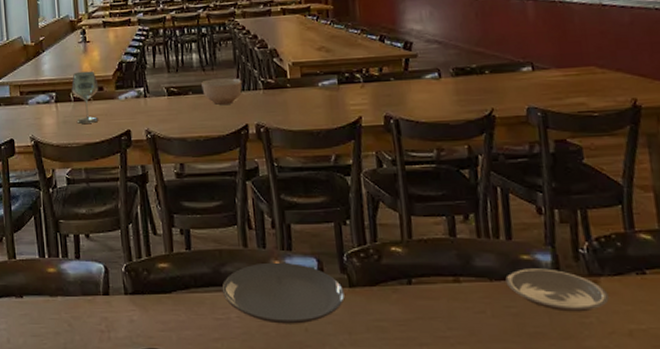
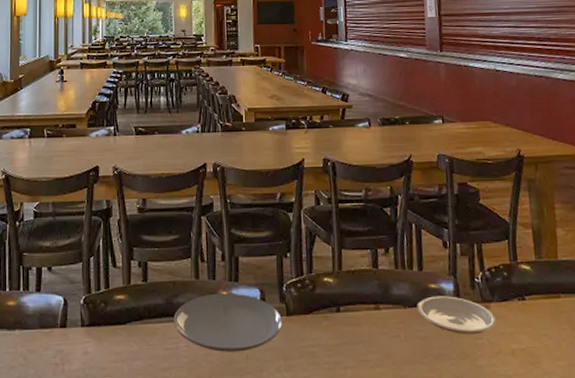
wine glass: present [71,71,99,124] -> none [46,109,72,159]
bowl: present [201,77,243,105] -> none [167,119,204,144]

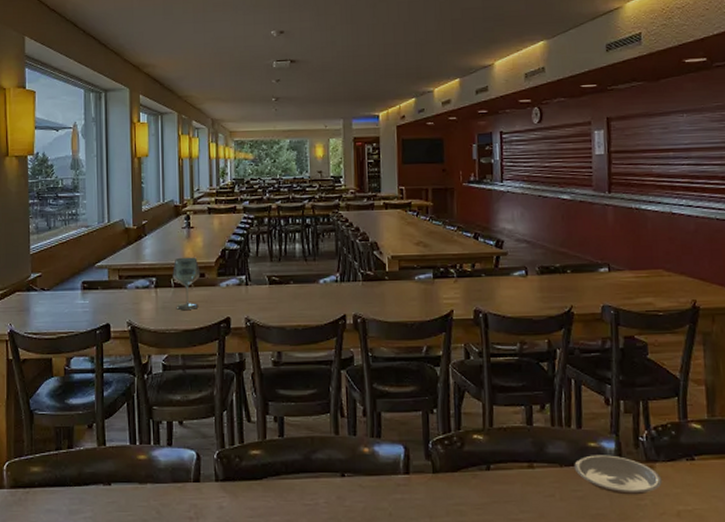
wine glass: none [46,109,72,159] -> present [172,257,201,310]
plate: present [173,293,282,352] -> none [312,449,428,509]

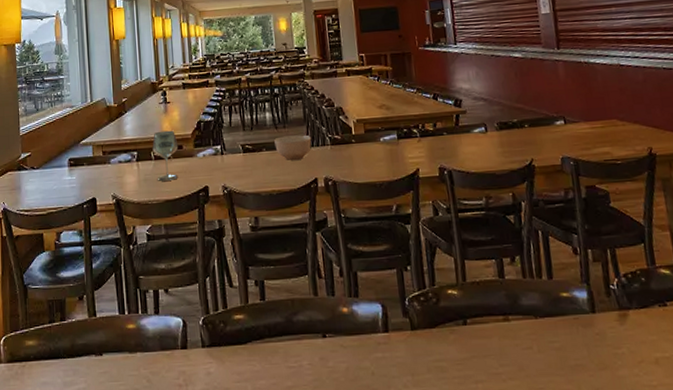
bowl: none [303,268,343,295] -> present [274,134,312,160]
plate: present [574,455,662,495] -> none [548,304,637,344]

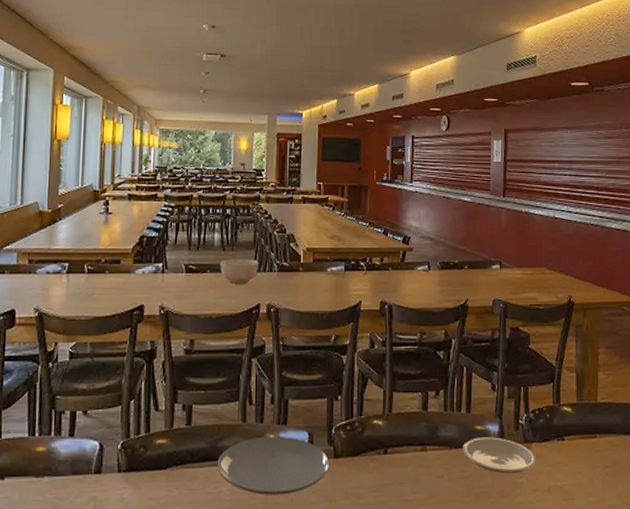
wine glass: present [152,130,179,181] -> none [86,243,116,296]
plate: none [294,308,407,369] -> present [217,436,329,495]
plate: none [548,304,637,344] -> present [462,437,537,474]

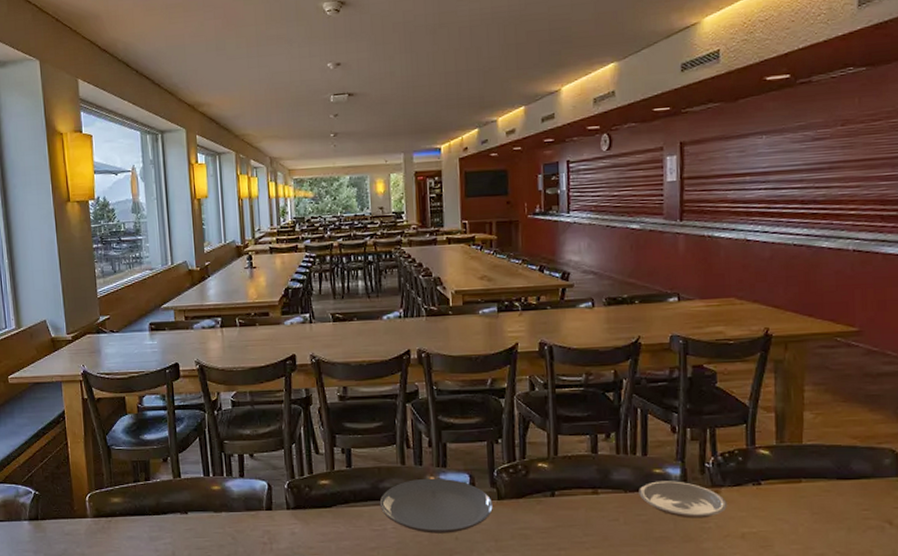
bowl: present [220,258,259,284] -> none [366,304,406,331]

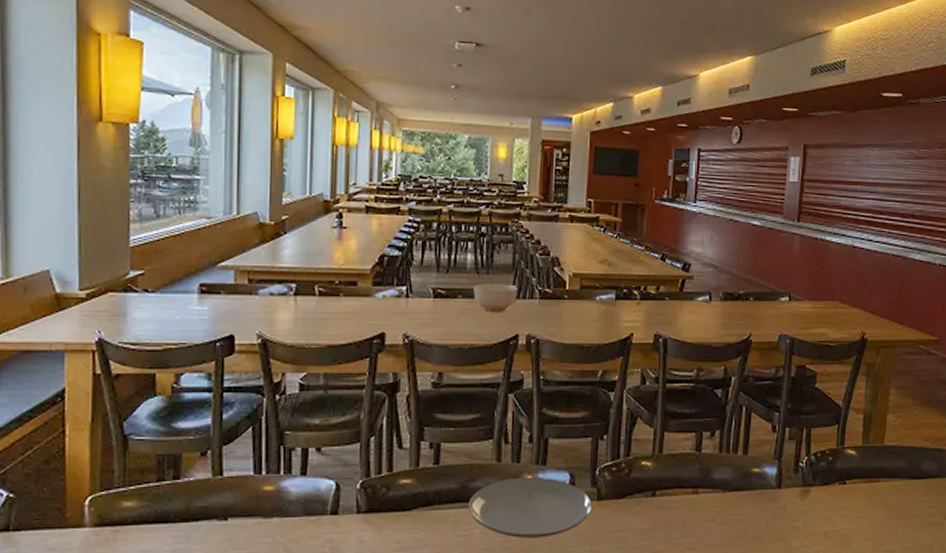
bowl: none [366,304,406,331] -> present [473,282,518,312]
plate: present [639,481,727,519] -> none [737,480,815,518]

